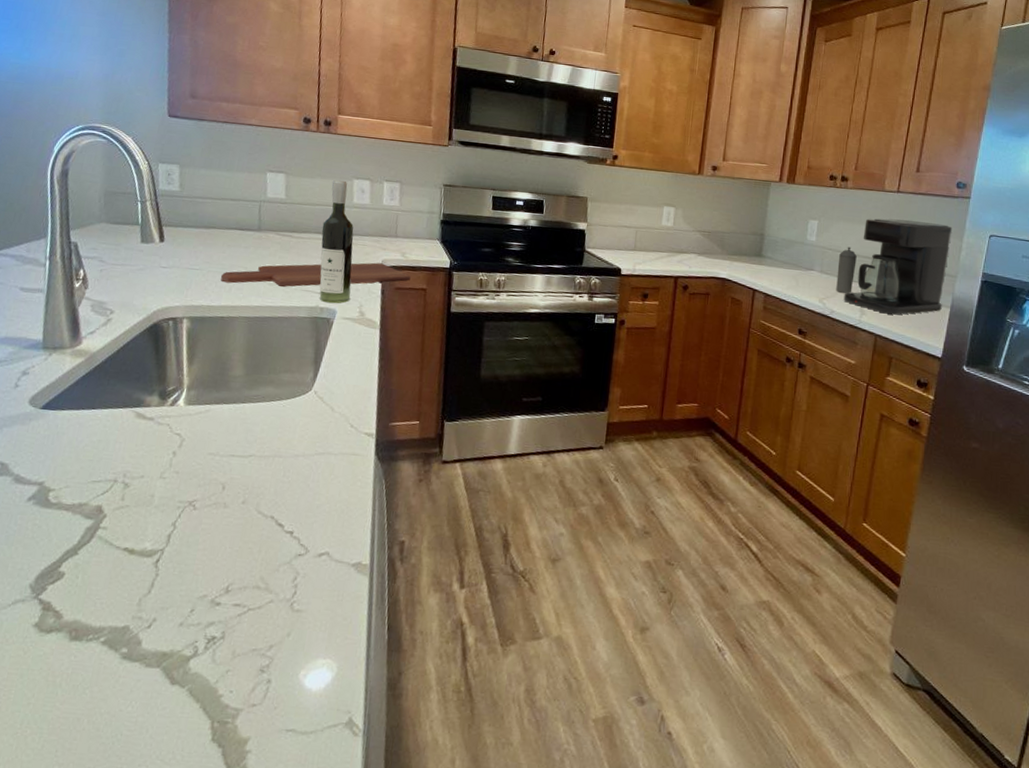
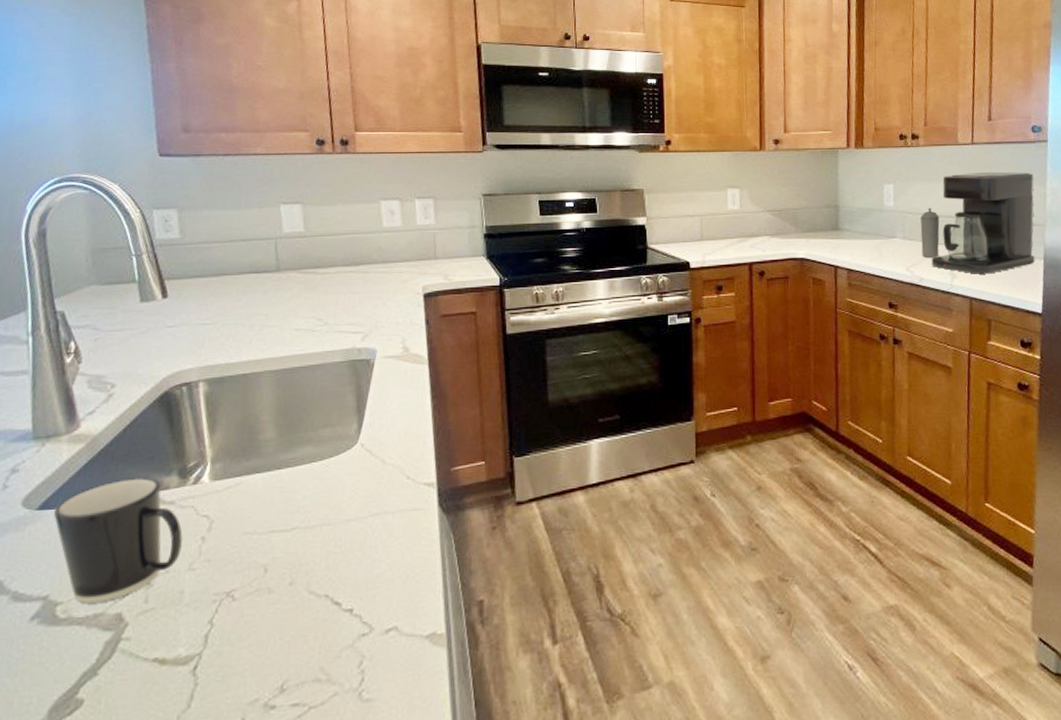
mug: none [53,393,158,494] -> present [53,476,183,604]
cutting board: present [220,262,411,287] -> none [238,290,457,335]
bottle: present [319,179,354,304] -> none [350,203,391,343]

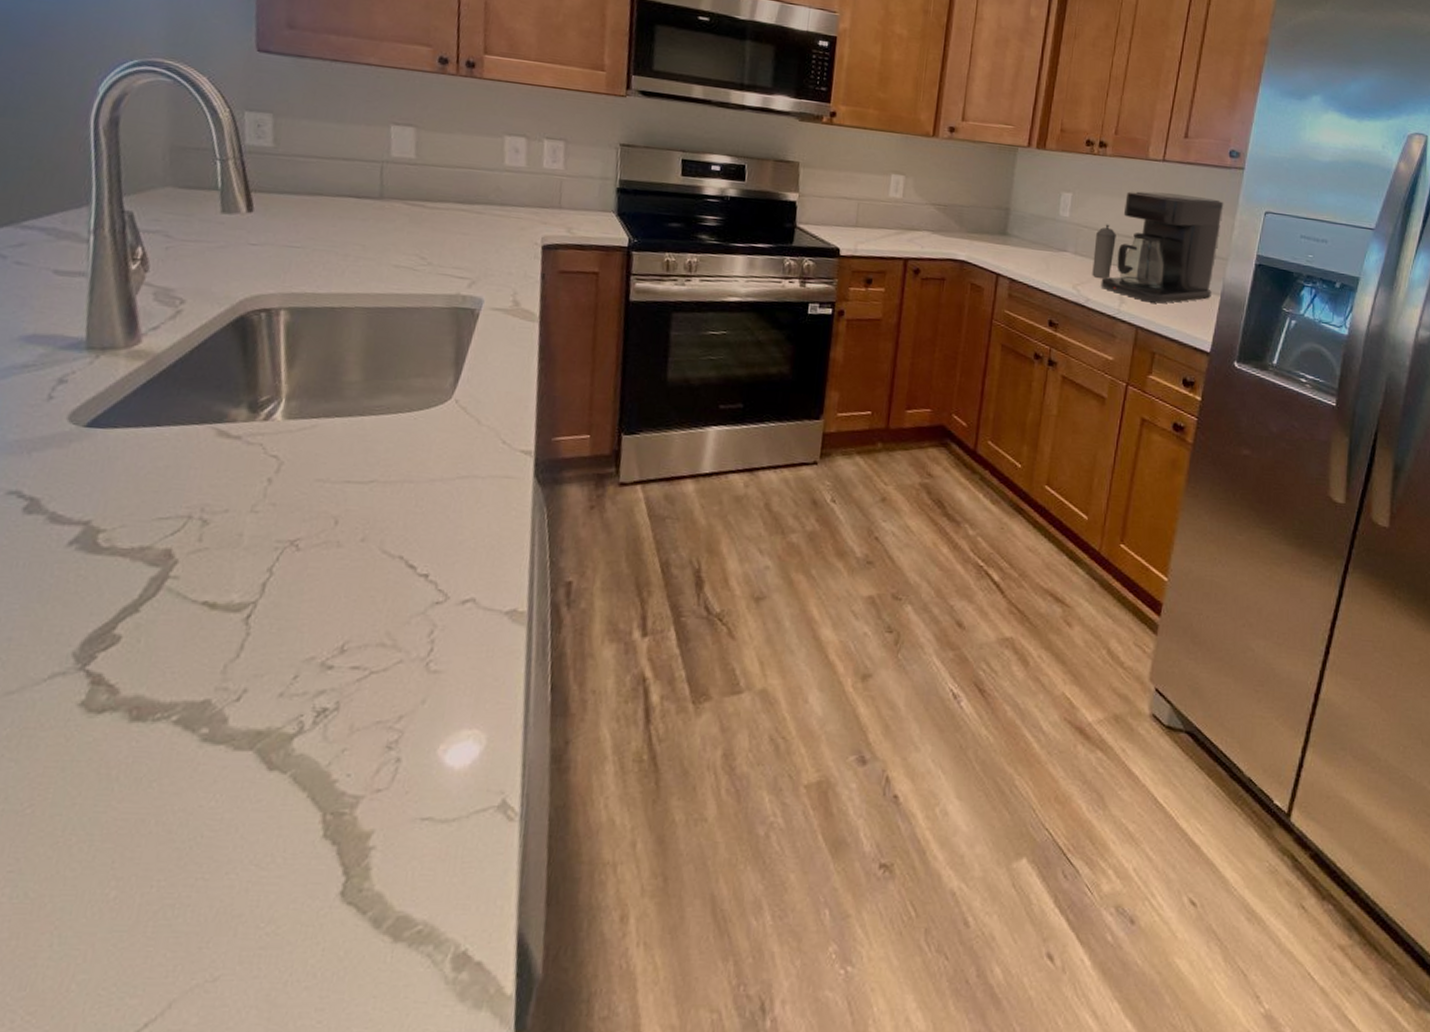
mug: present [53,476,183,604] -> none [103,405,248,536]

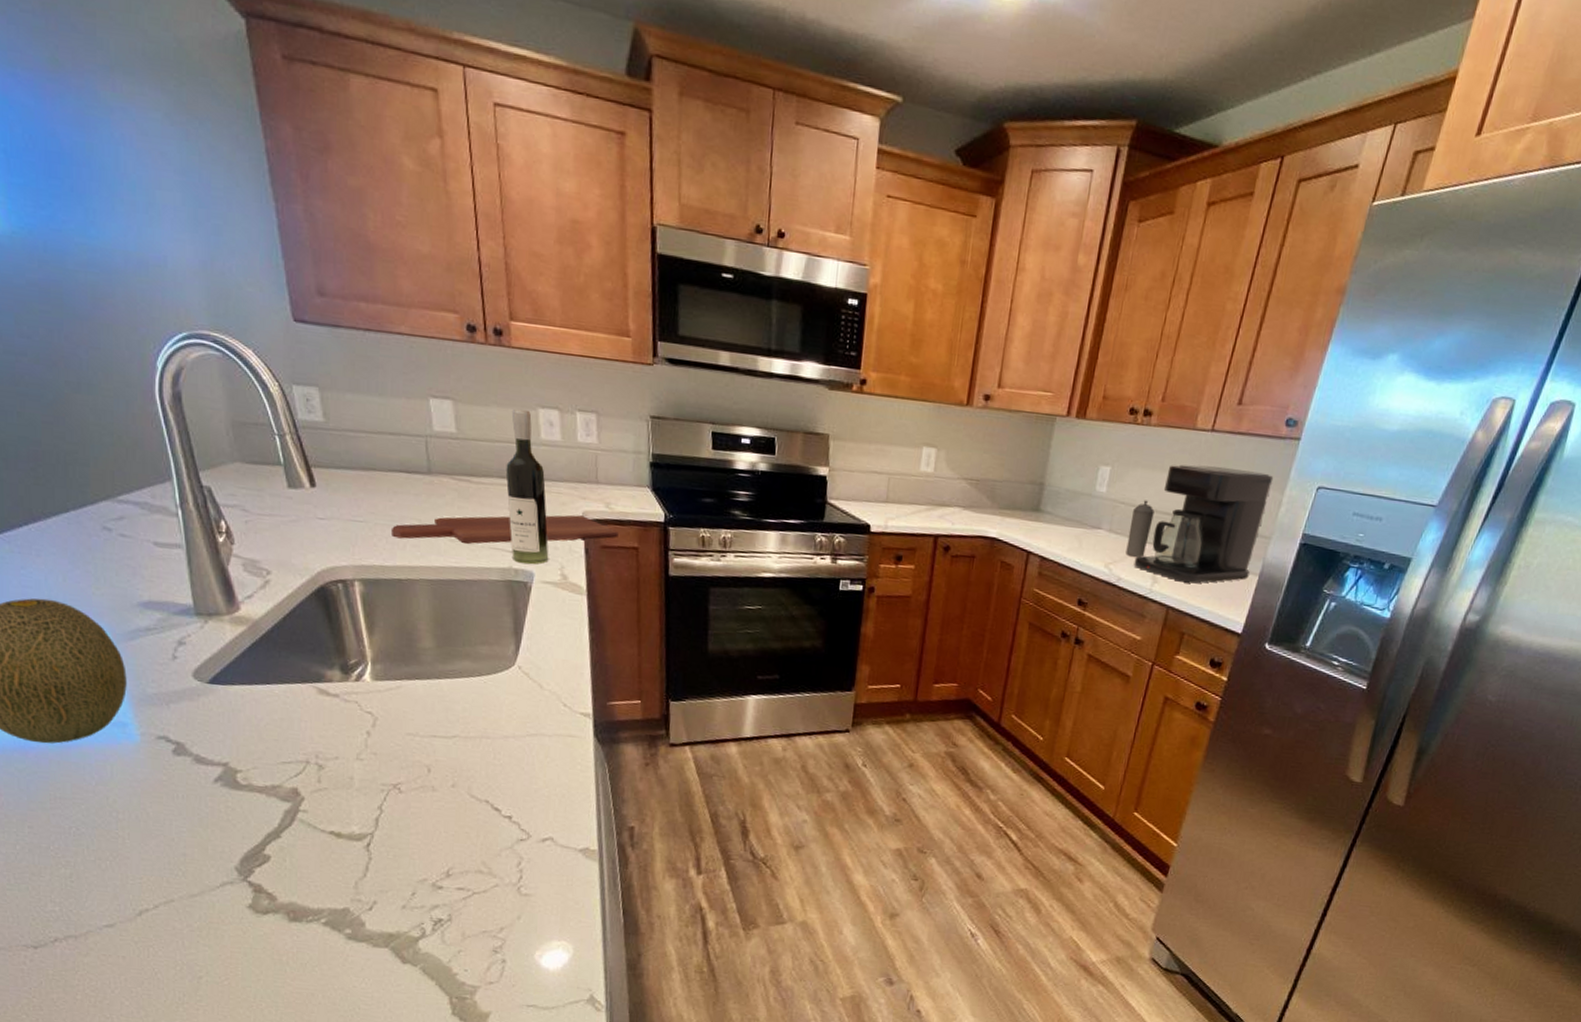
cutting board: none [330,239,579,270] -> present [390,514,619,544]
bottle: none [460,136,506,291] -> present [505,408,549,565]

